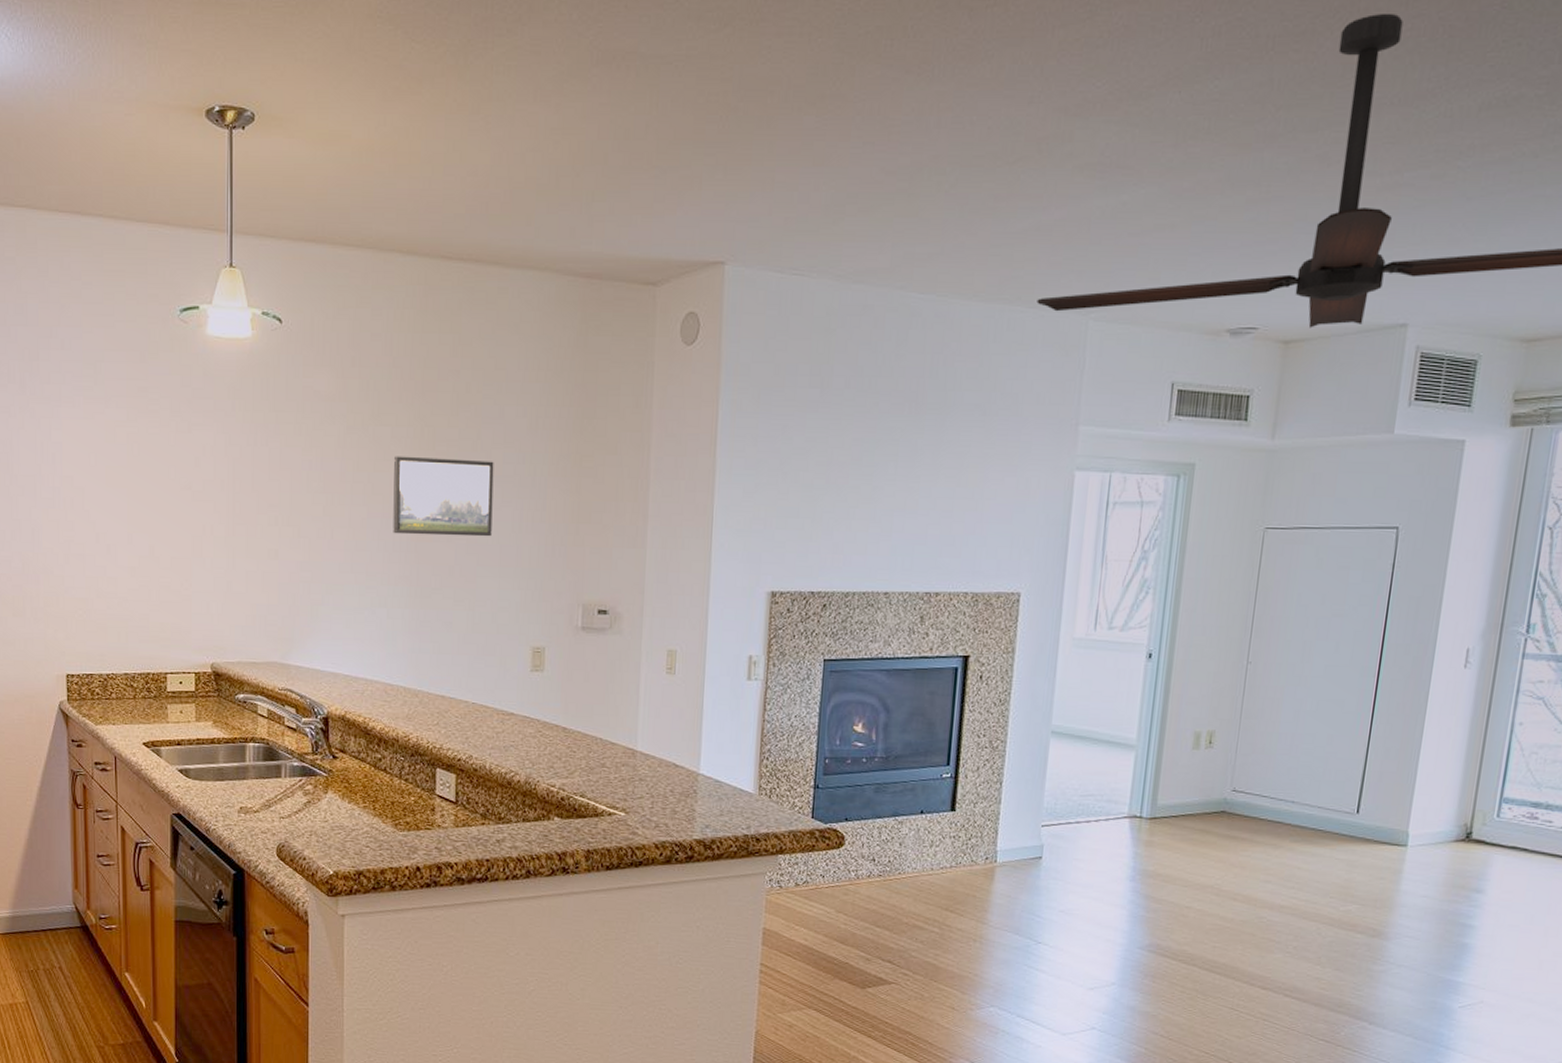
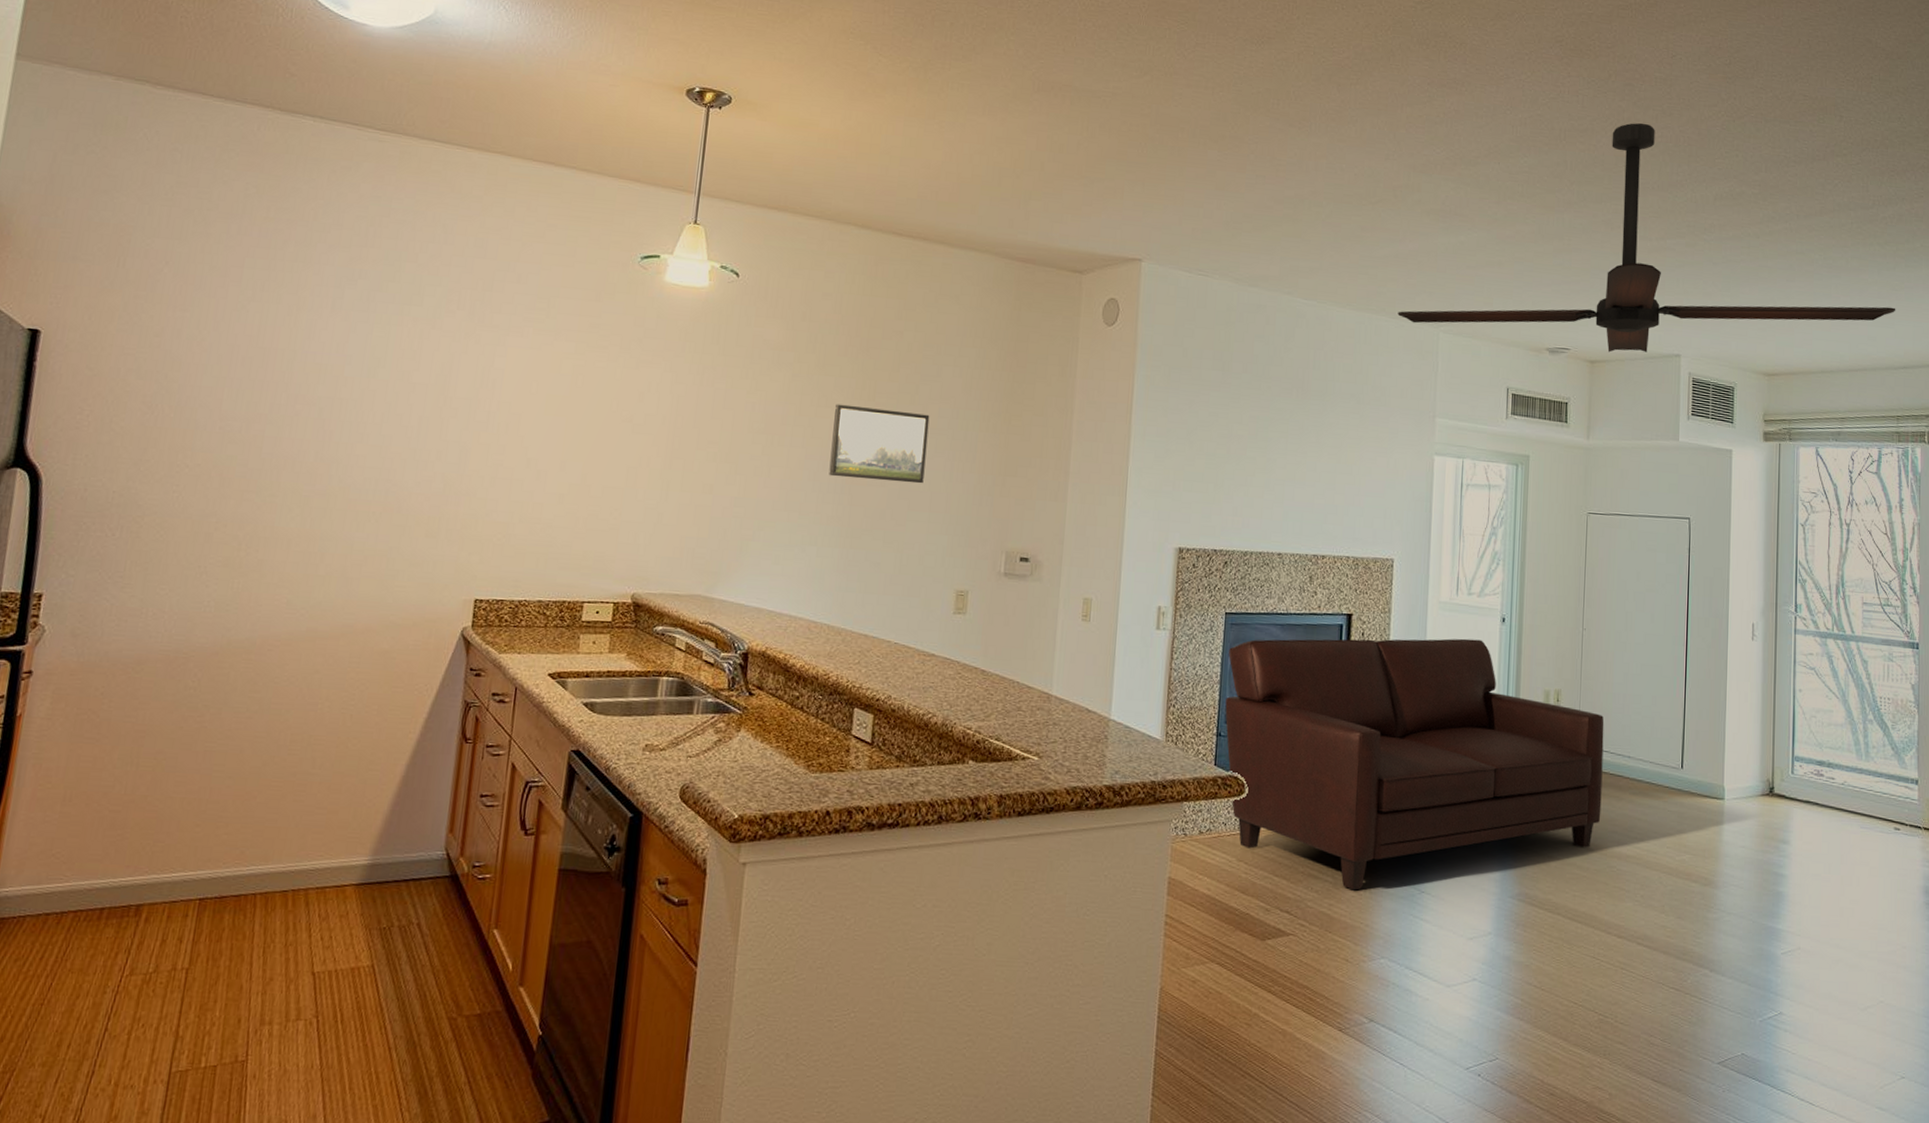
sofa: none [823,678,1266,941] -> present [1225,638,1604,891]

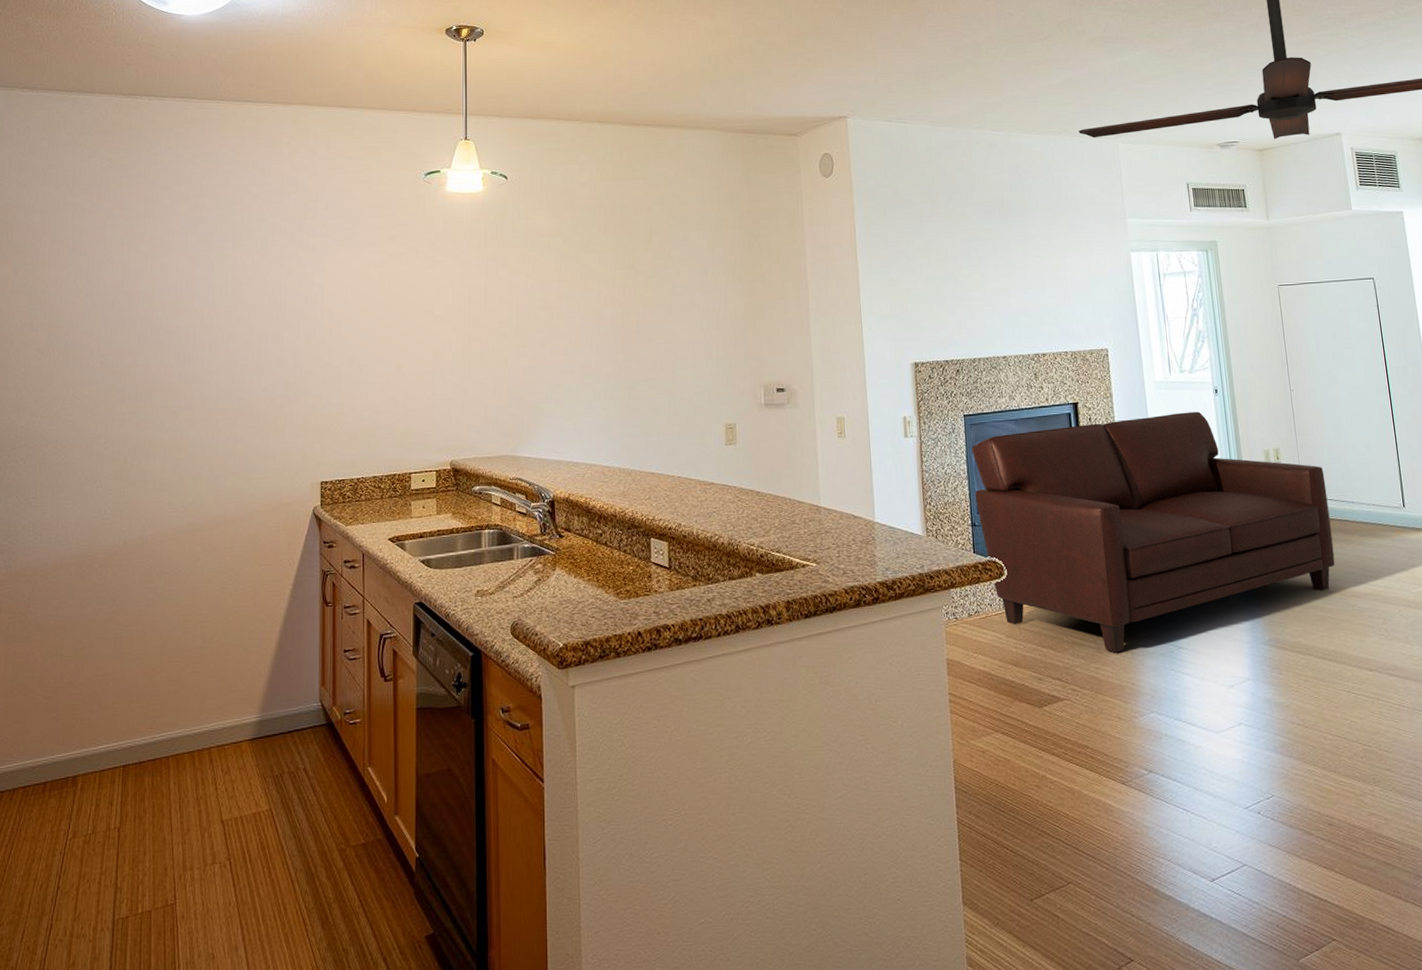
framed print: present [829,404,930,484] -> none [602,275,685,339]

